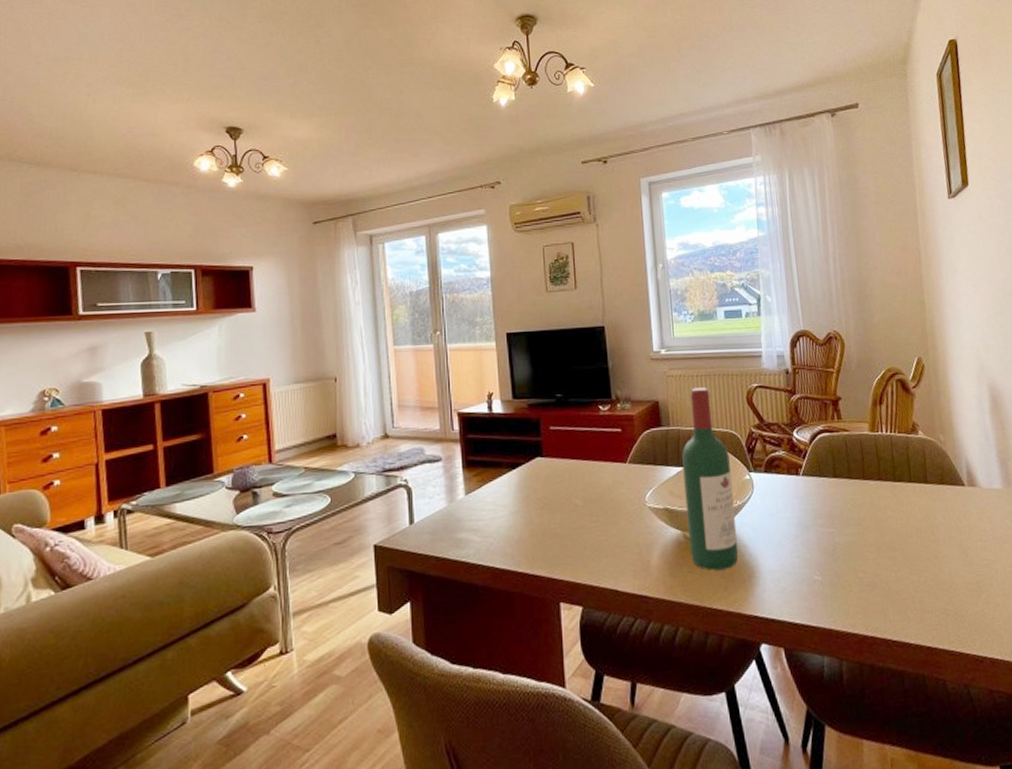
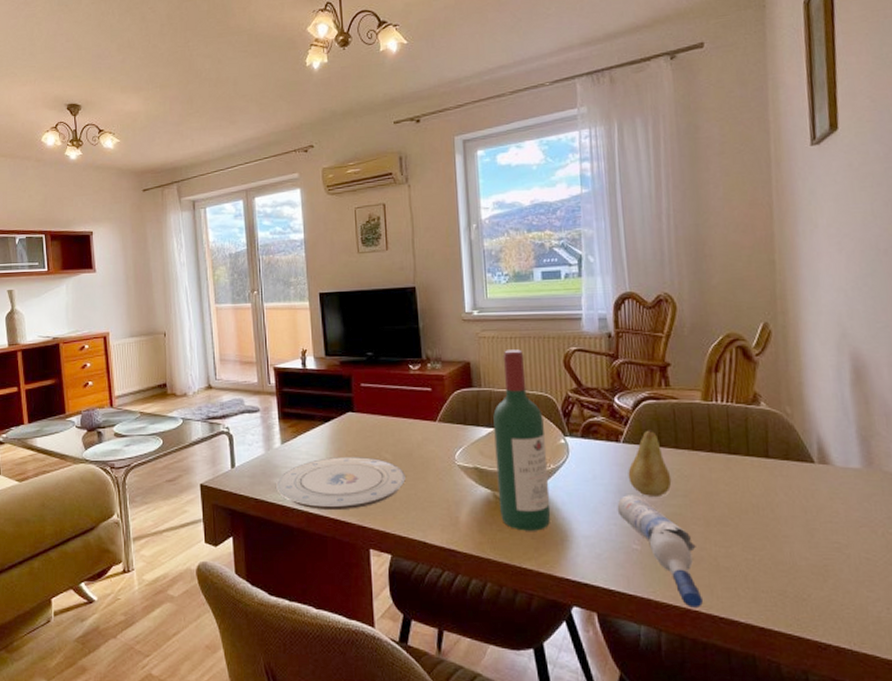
plate: none [459,504,596,565] -> present [276,457,405,511]
water bottle: none [799,526,878,634] -> present [617,495,703,607]
fruit: none [807,461,847,527] -> present [628,430,672,496]

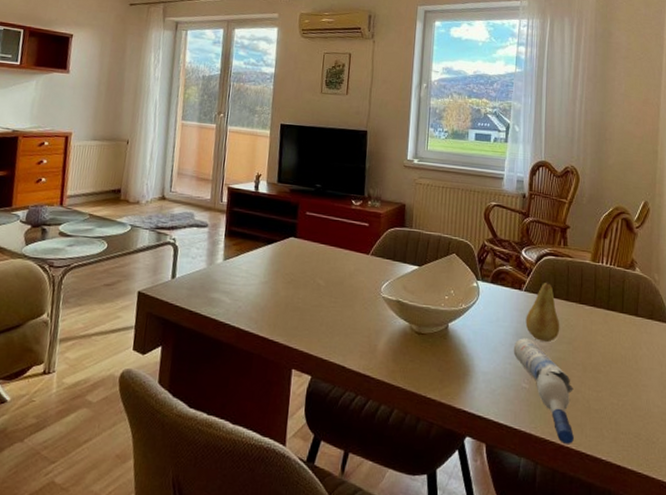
plate: present [276,457,405,511] -> none [212,278,335,330]
wine bottle: present [493,349,551,531] -> none [414,197,462,364]

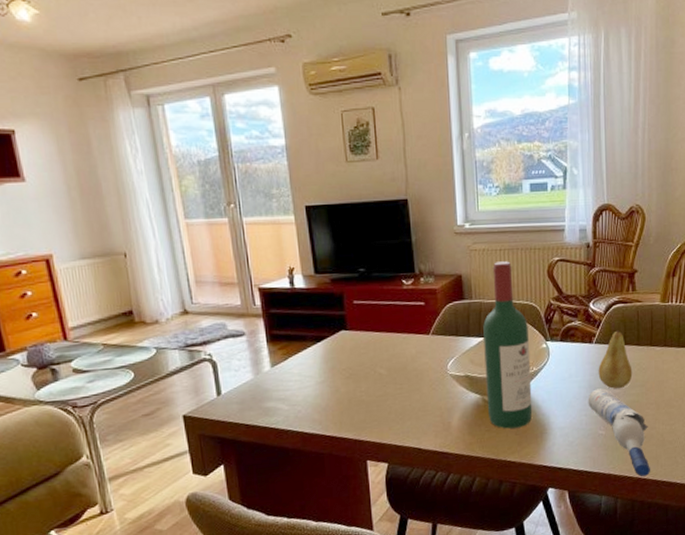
wine bottle: none [414,197,462,364] -> present [483,261,533,429]

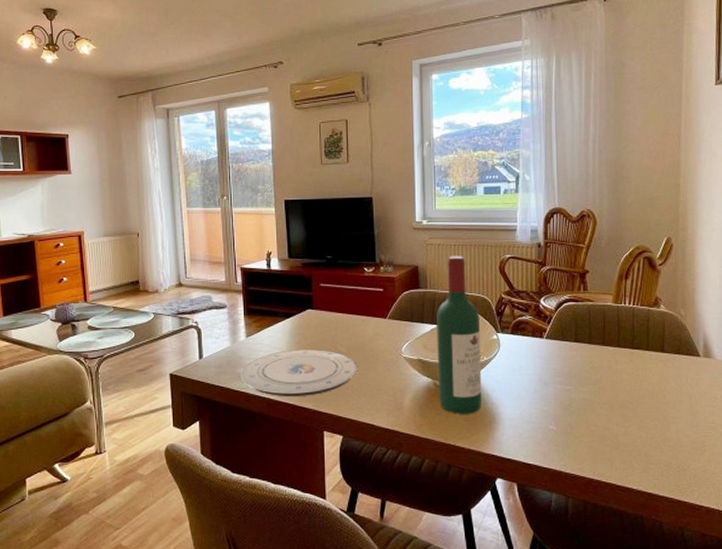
plate: none [268,373,400,429] -> present [240,350,357,398]
water bottle: present [588,388,650,477] -> none [538,383,604,477]
fruit: present [598,330,633,389] -> none [549,327,584,384]

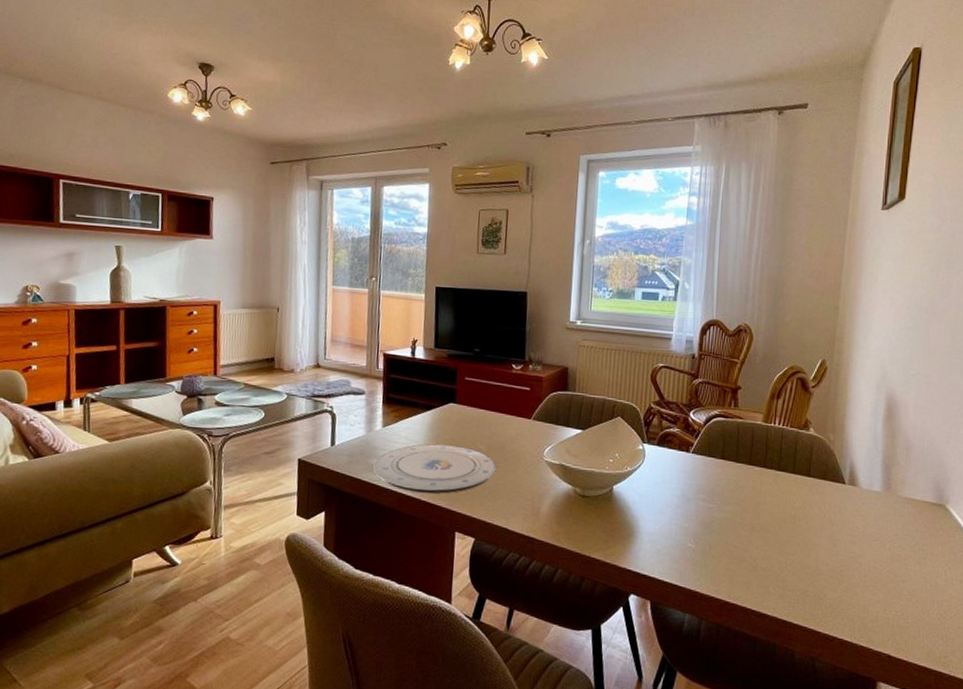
wine bottle: present [436,256,482,414] -> none [578,360,627,526]

